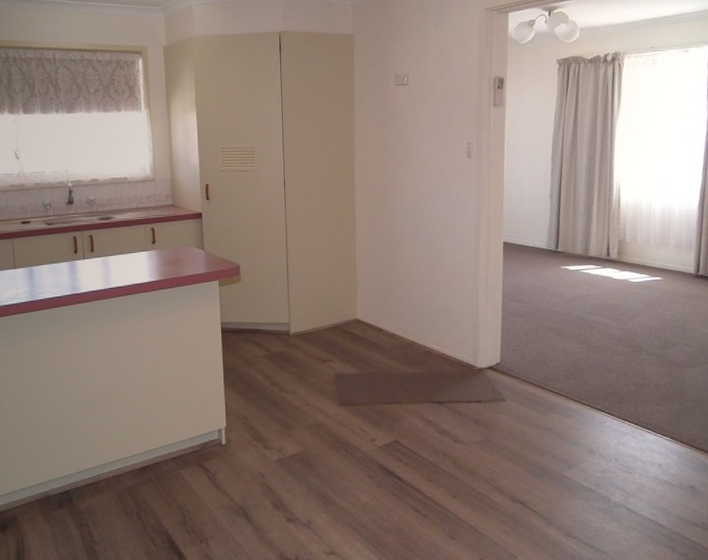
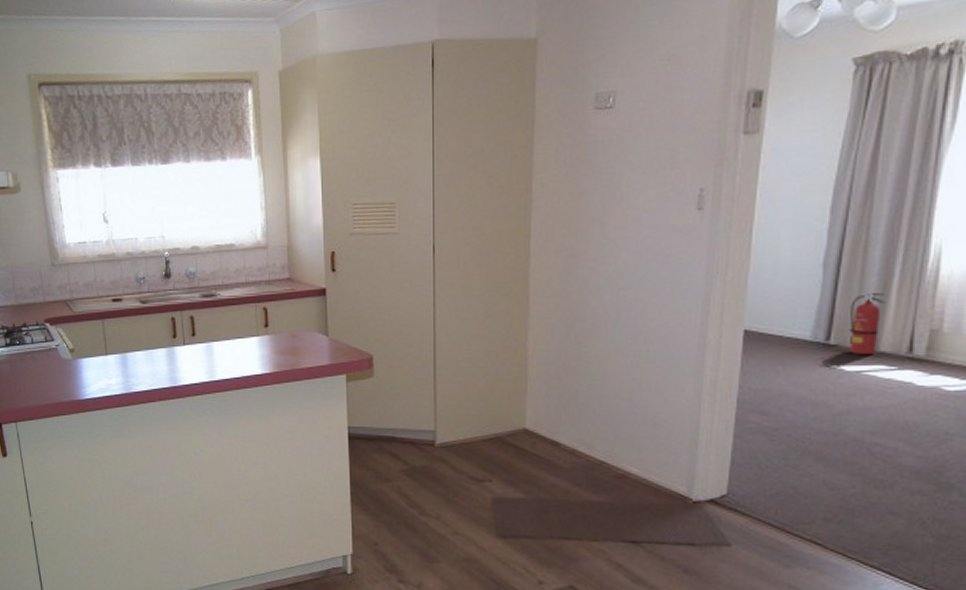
fire extinguisher: none [569,216,590,259] -> present [848,293,886,356]

